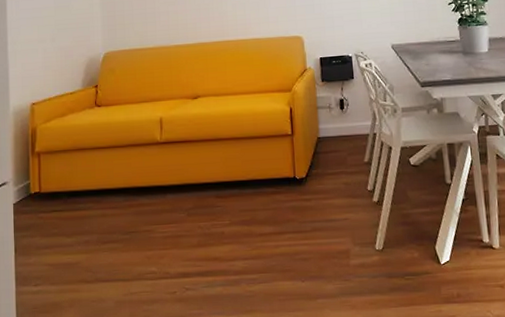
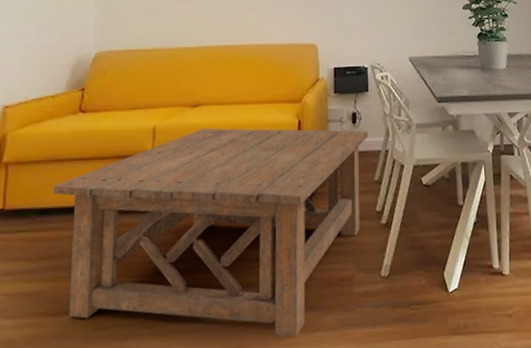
coffee table: none [79,115,357,303] -> present [52,128,369,337]

